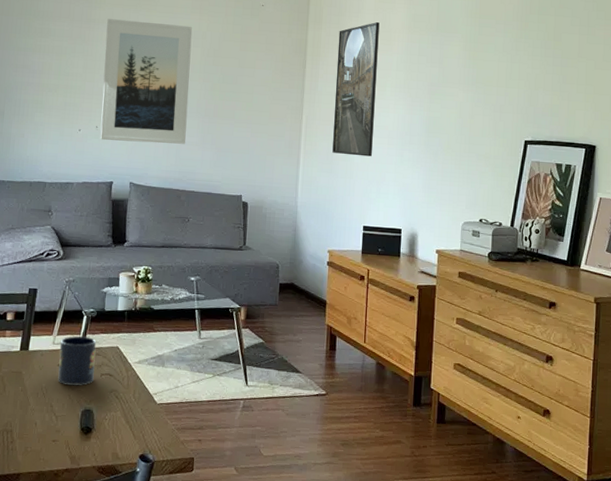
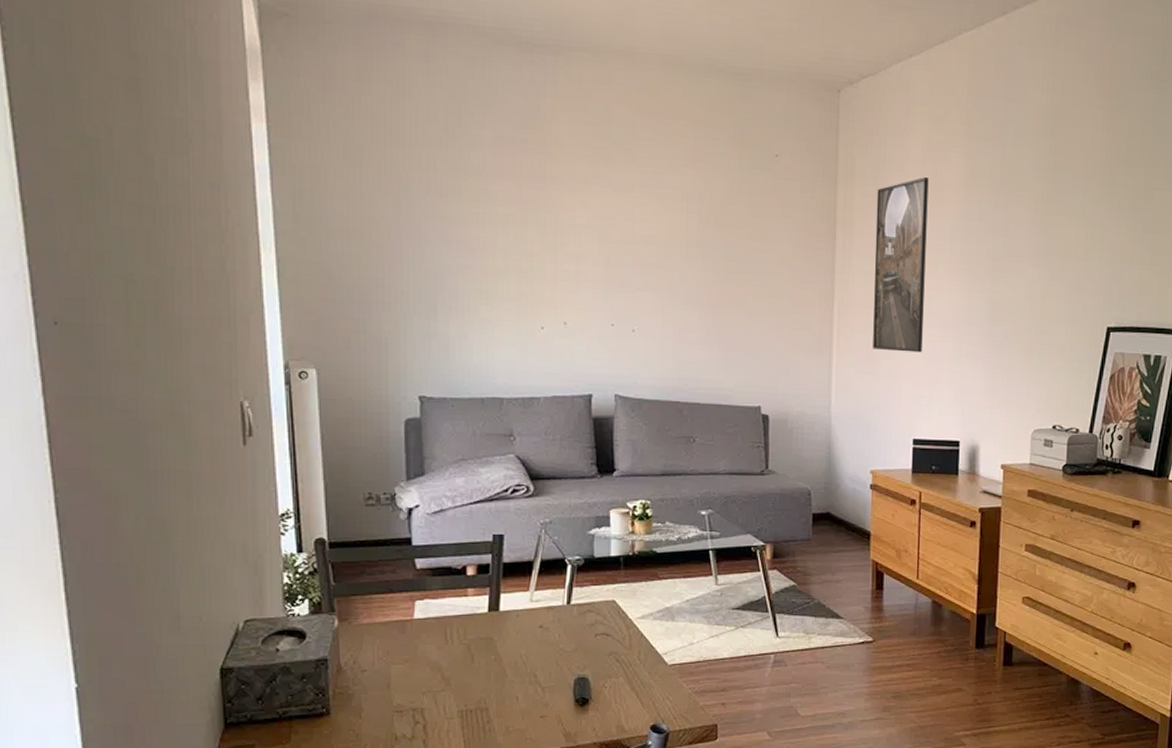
mug: present [58,336,97,385] -> none [539,591,587,649]
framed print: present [100,19,193,144] -> none [568,175,685,343]

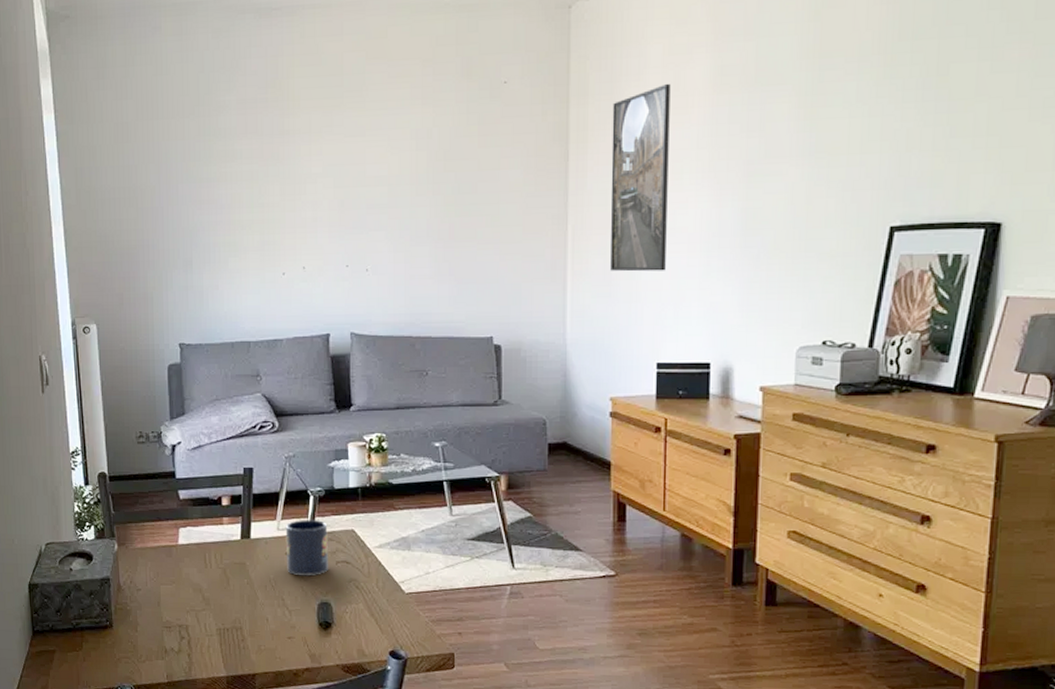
mug: none [539,591,587,649] -> present [285,520,328,575]

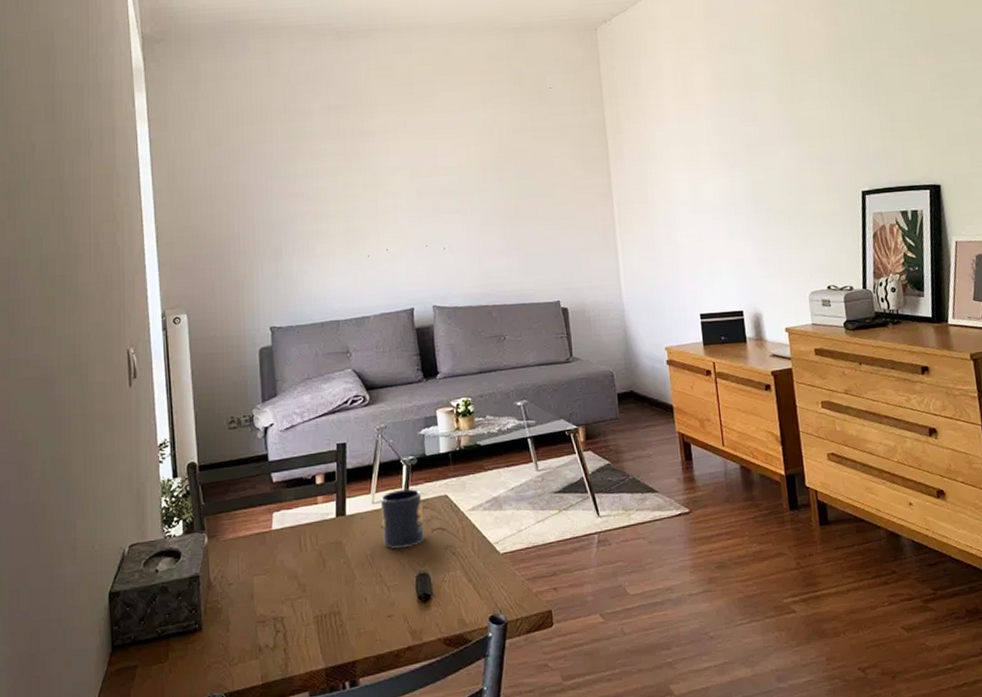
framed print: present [610,83,671,272] -> none [638,86,697,238]

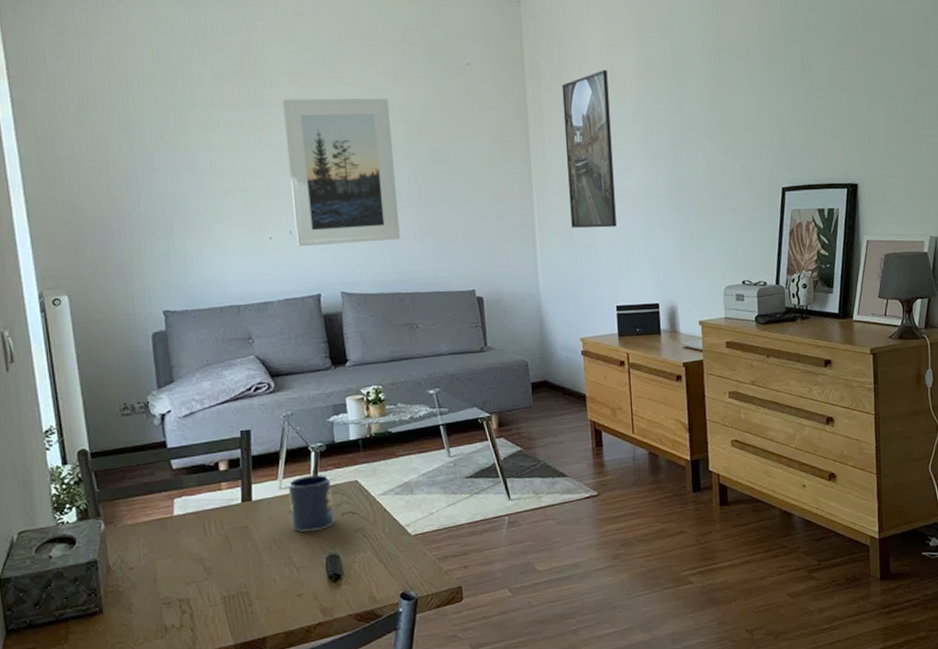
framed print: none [382,122,489,264] -> present [283,98,401,247]
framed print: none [638,86,697,238] -> present [562,69,617,228]

